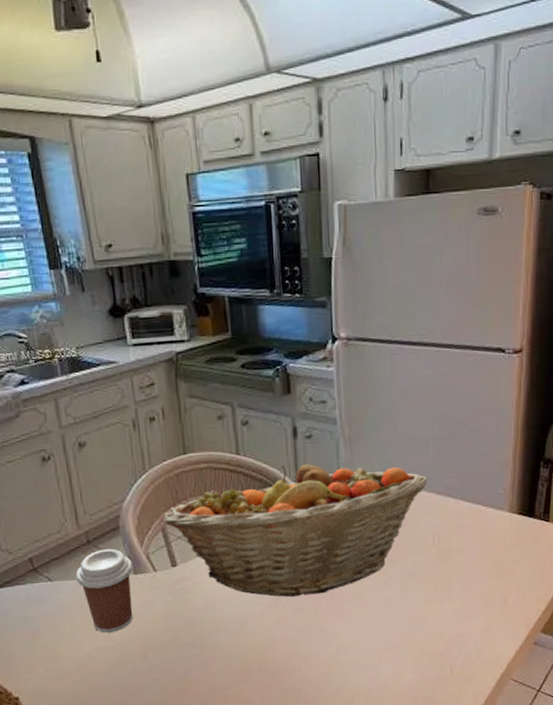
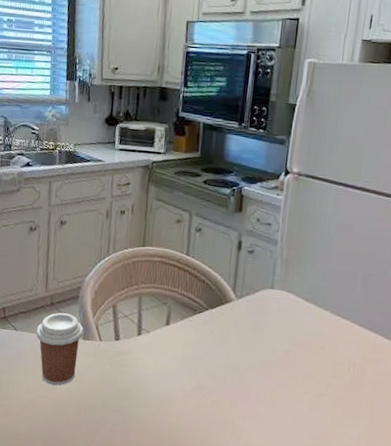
fruit basket: present [163,464,427,597] -> none [116,272,352,393]

